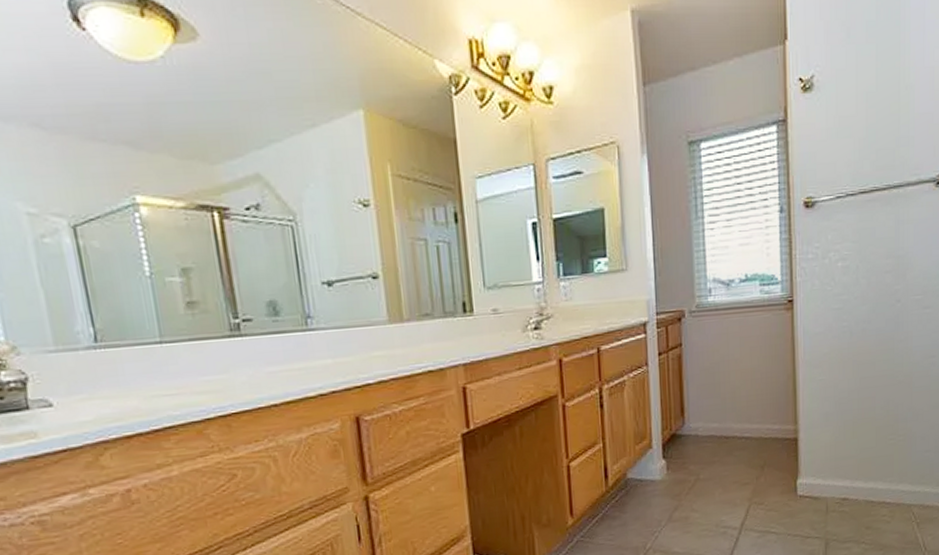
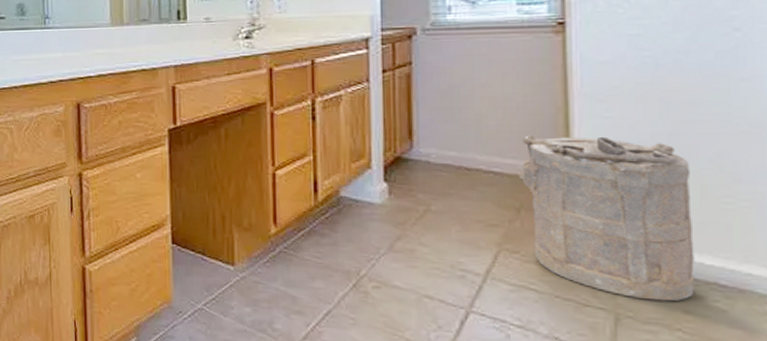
laundry hamper: none [763,396,872,525] -> present [520,135,695,302]

